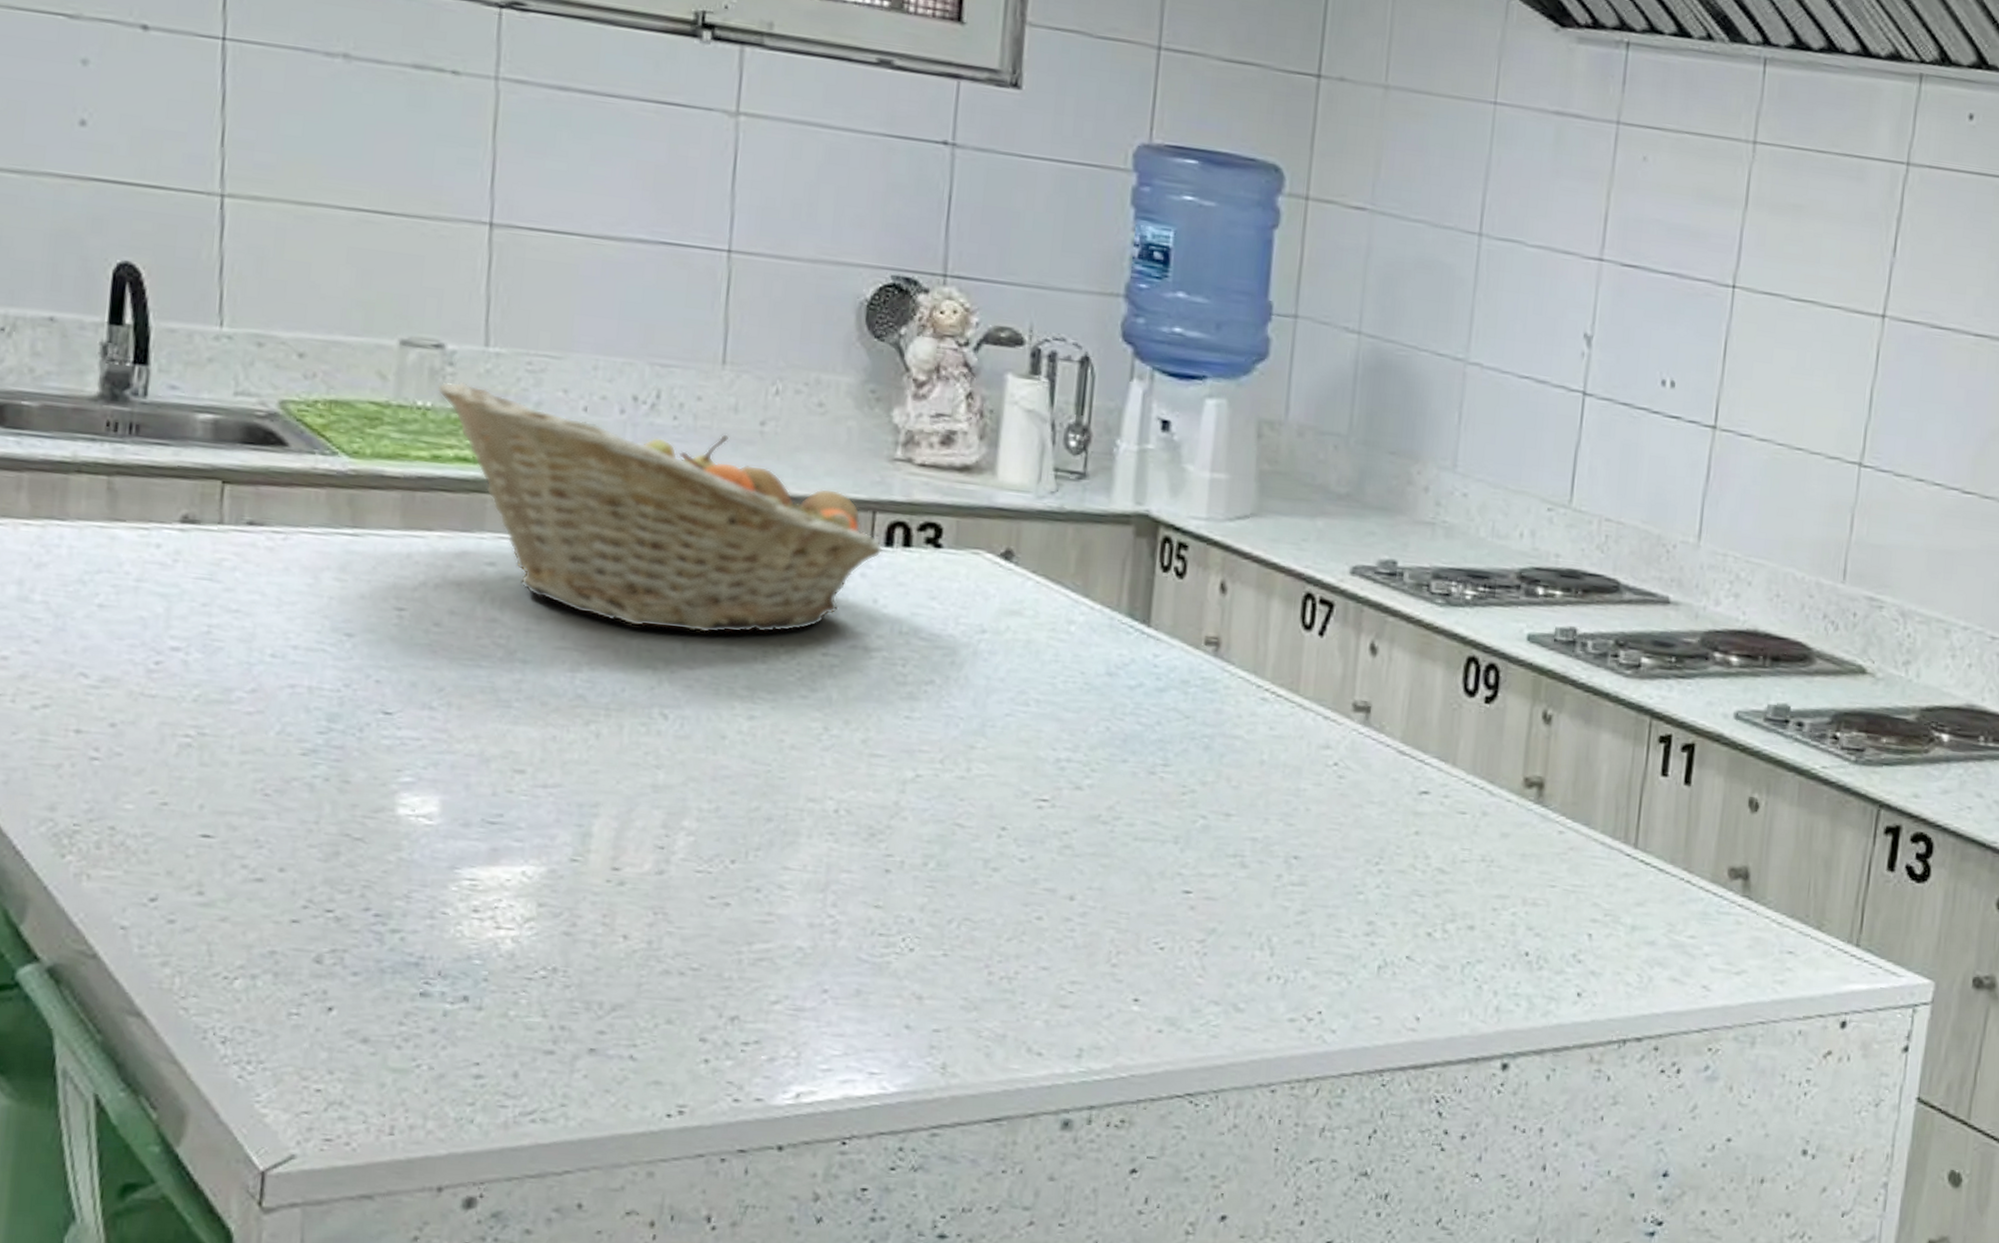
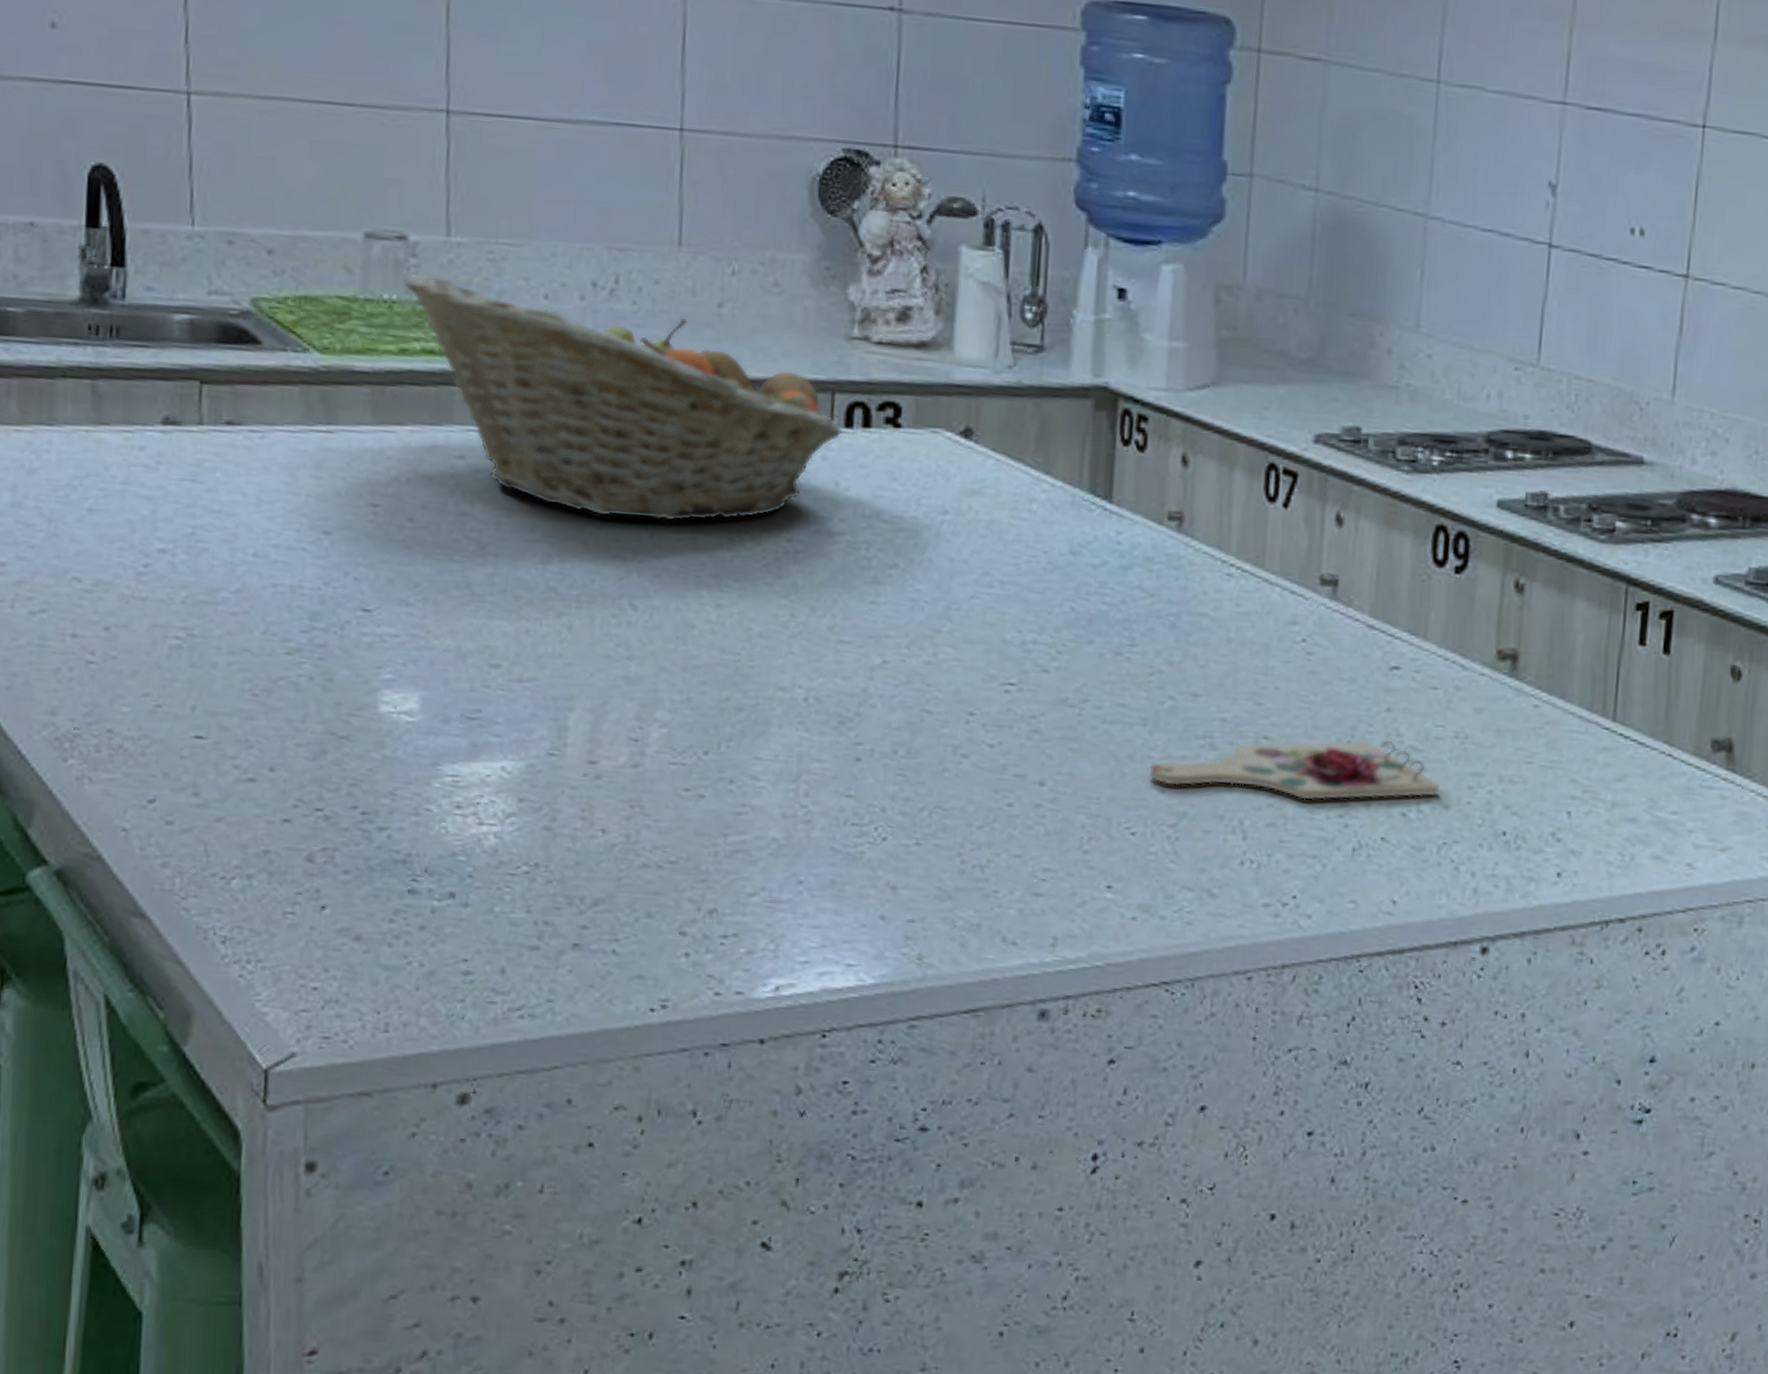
cutting board: none [1179,861,1465,920] -> present [1149,739,1440,801]

